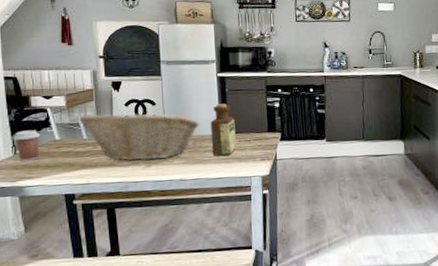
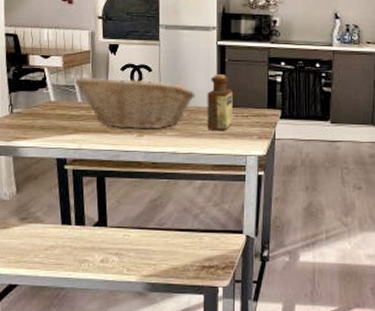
coffee cup: present [13,130,41,162] -> none [10,90,37,122]

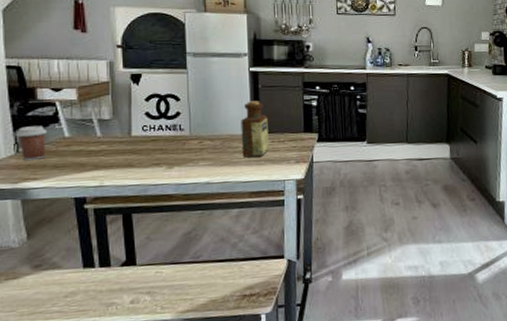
coffee cup: none [10,90,37,122] -> present [15,126,48,161]
fruit basket: present [74,77,197,130] -> none [92,108,230,162]

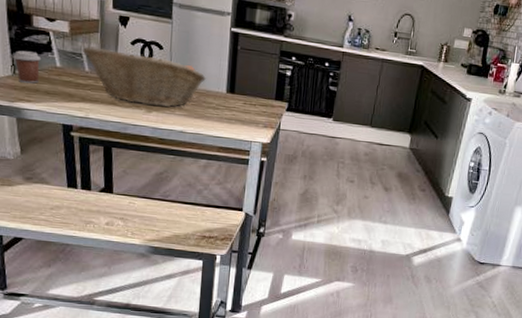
fruit basket: none [92,108,230,162] -> present [82,46,207,107]
bottle: present [241,101,269,158] -> none [215,61,243,117]

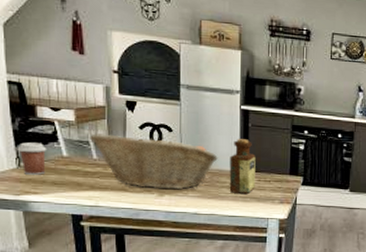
bottle: none [215,61,243,117] -> present [229,139,256,195]

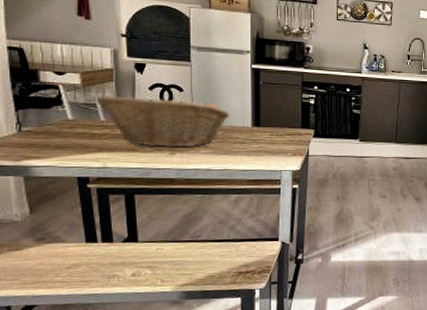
coffee cup: present [17,142,47,176] -> none [17,107,51,141]
bottle: present [229,139,256,195] -> none [242,96,268,149]

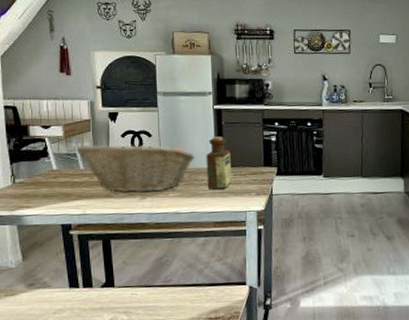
bottle: none [242,96,268,149] -> present [206,136,232,190]

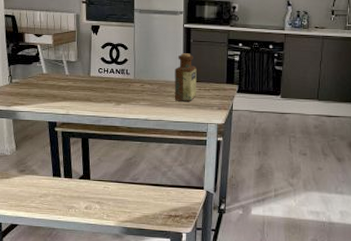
fruit basket: present [76,143,196,193] -> none [63,54,166,99]

